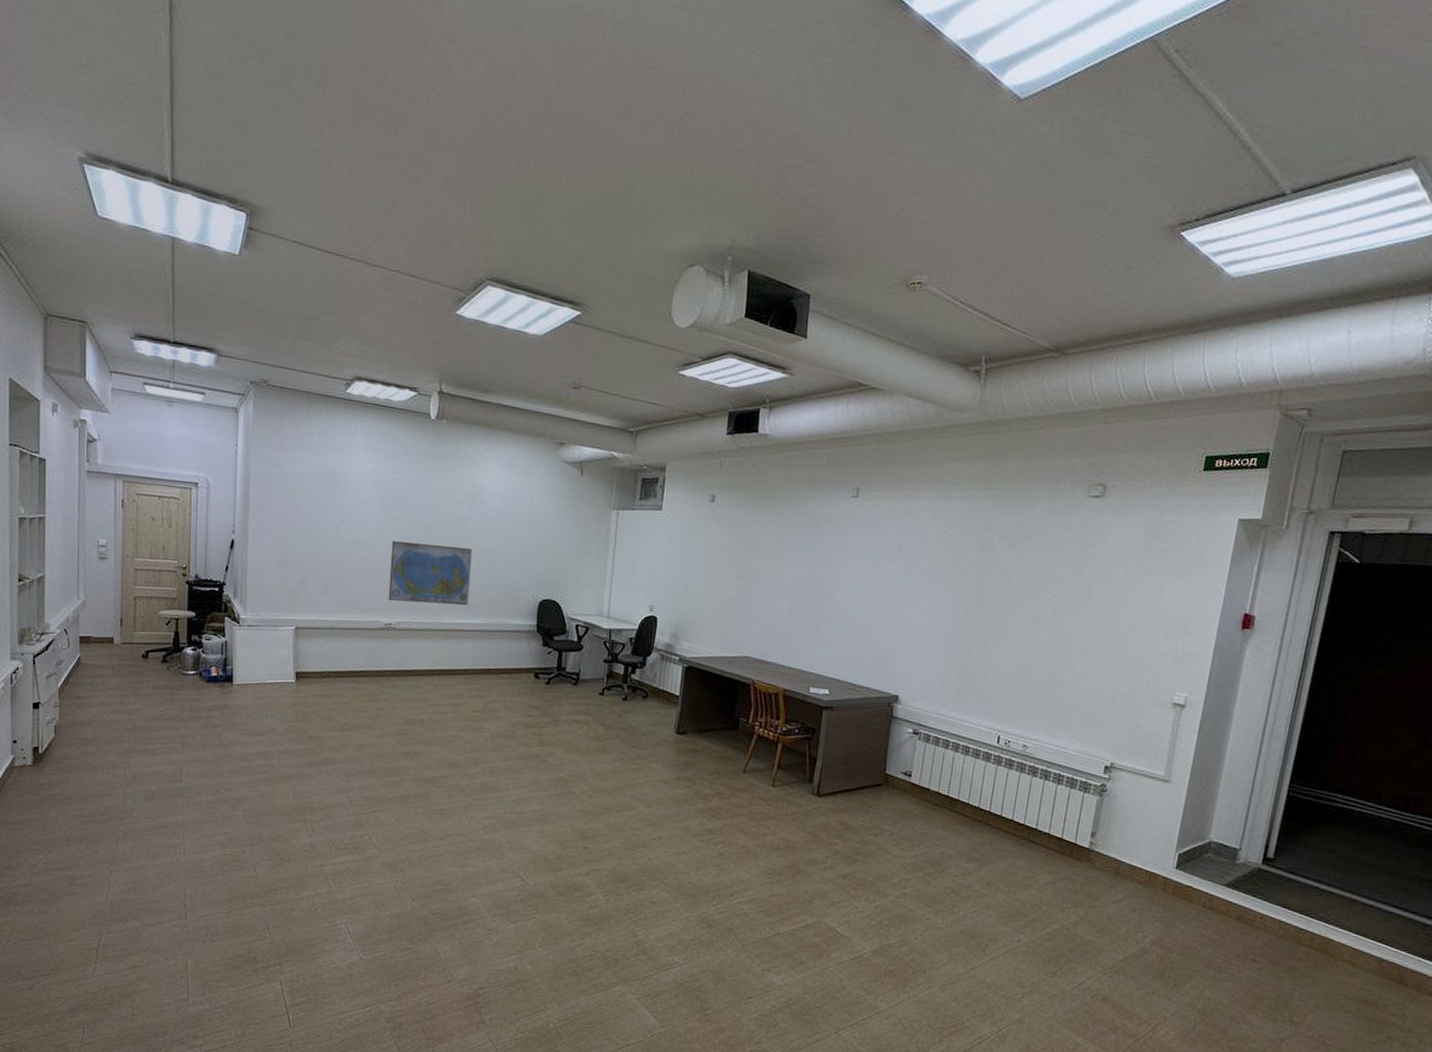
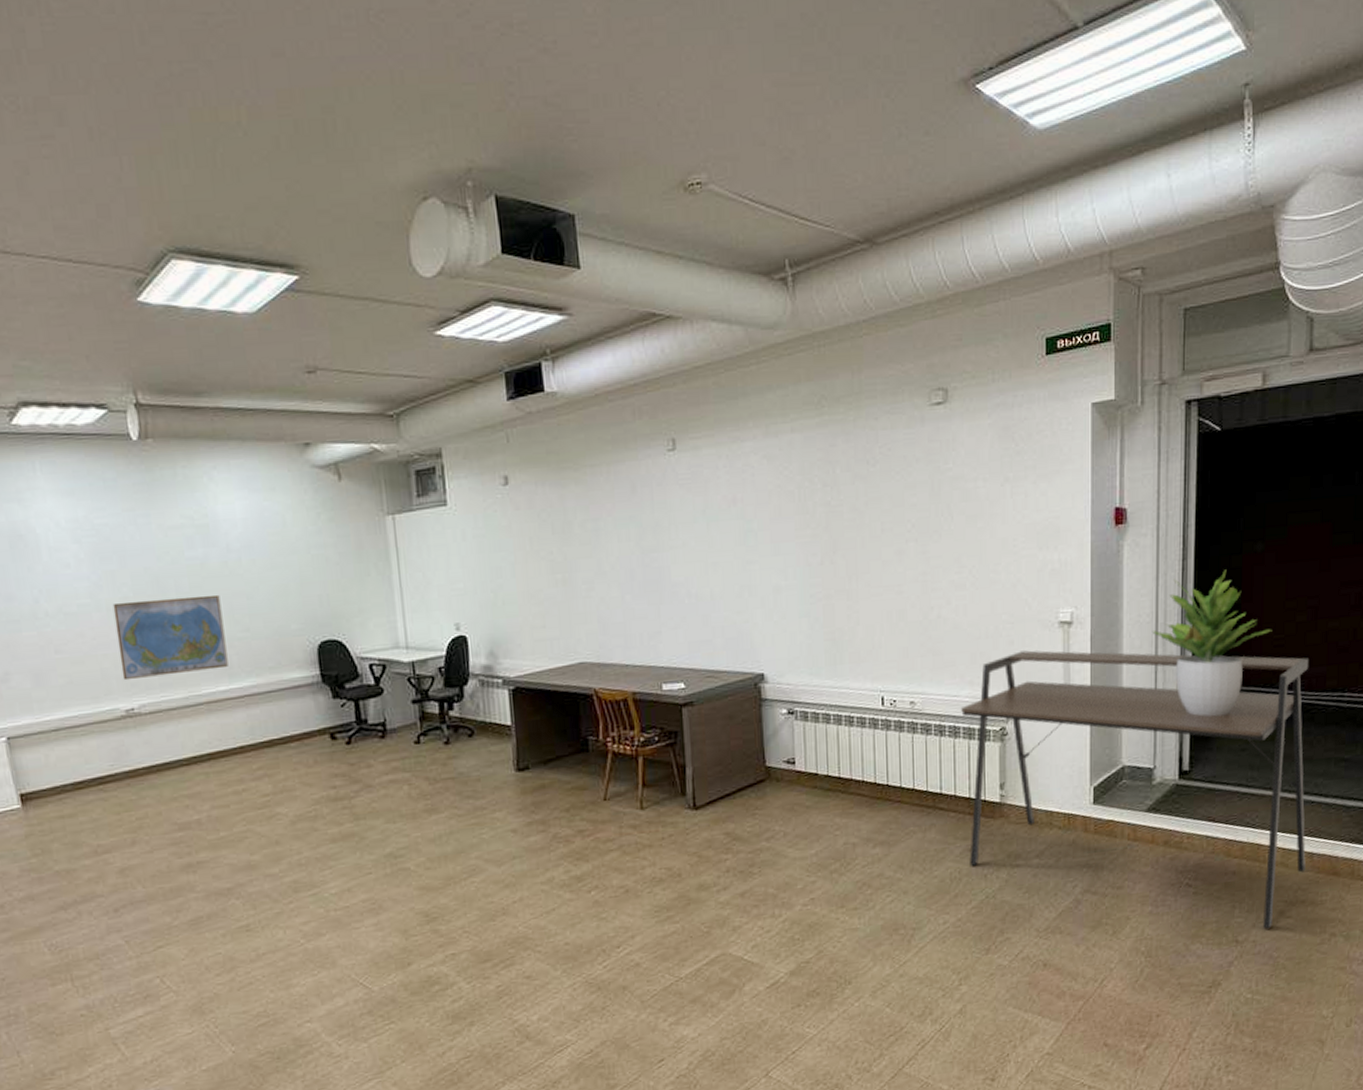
desk: none [1051,721,1410,1018] -> present [961,650,1308,929]
potted plant: none [1259,686,1378,817] -> present [1152,570,1272,717]

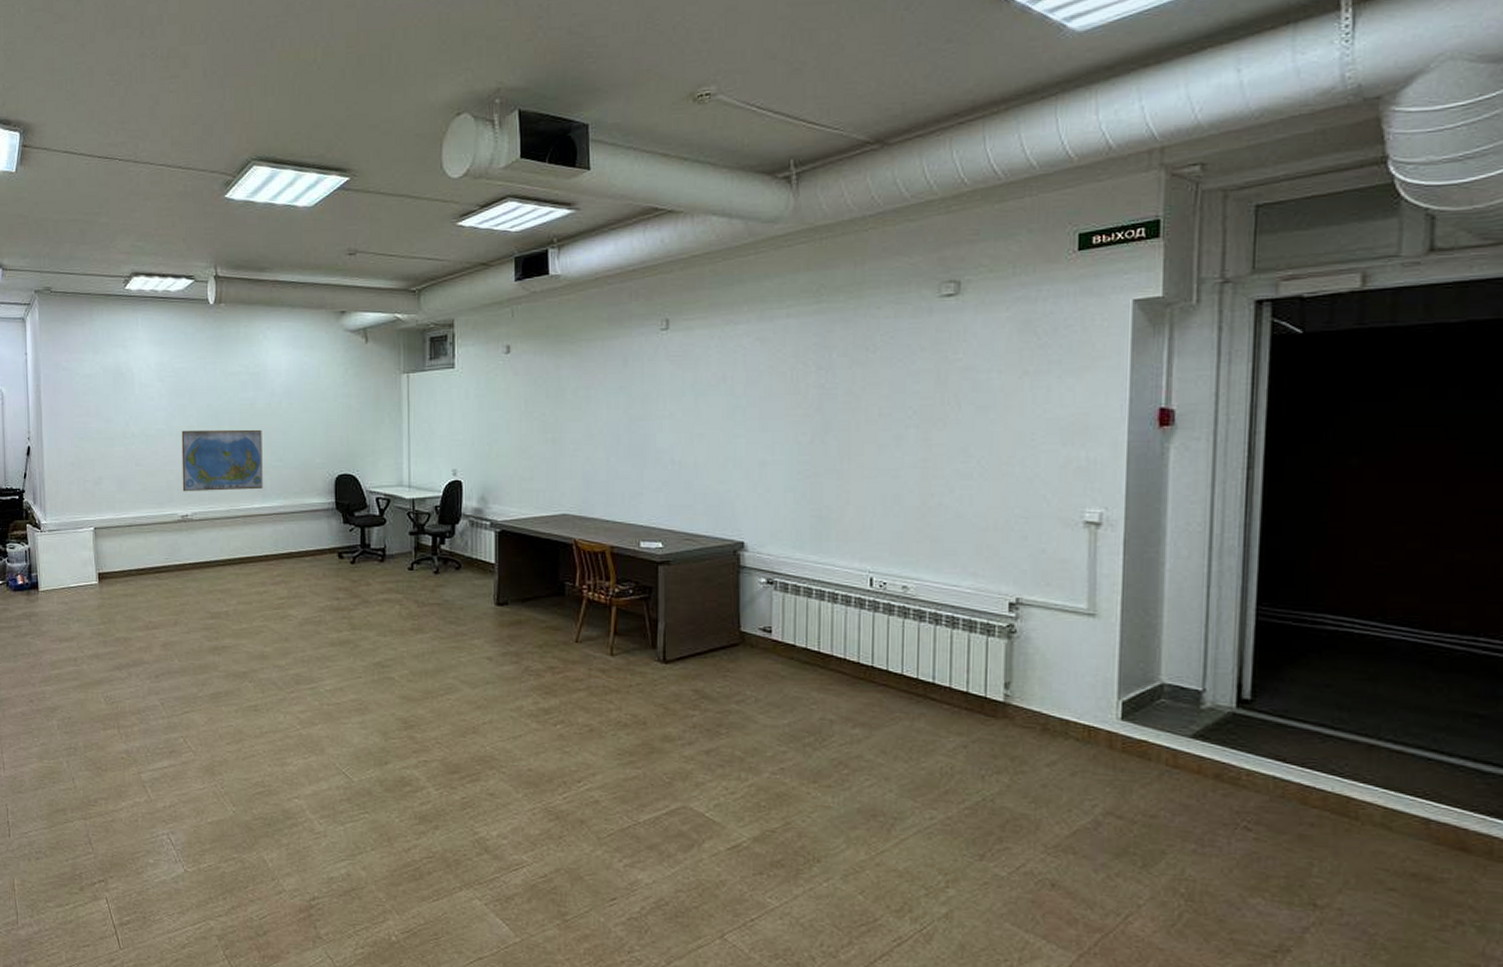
desk: present [961,650,1308,929] -> none [961,548,1424,899]
potted plant: present [1152,570,1272,717] -> none [1204,483,1372,645]

